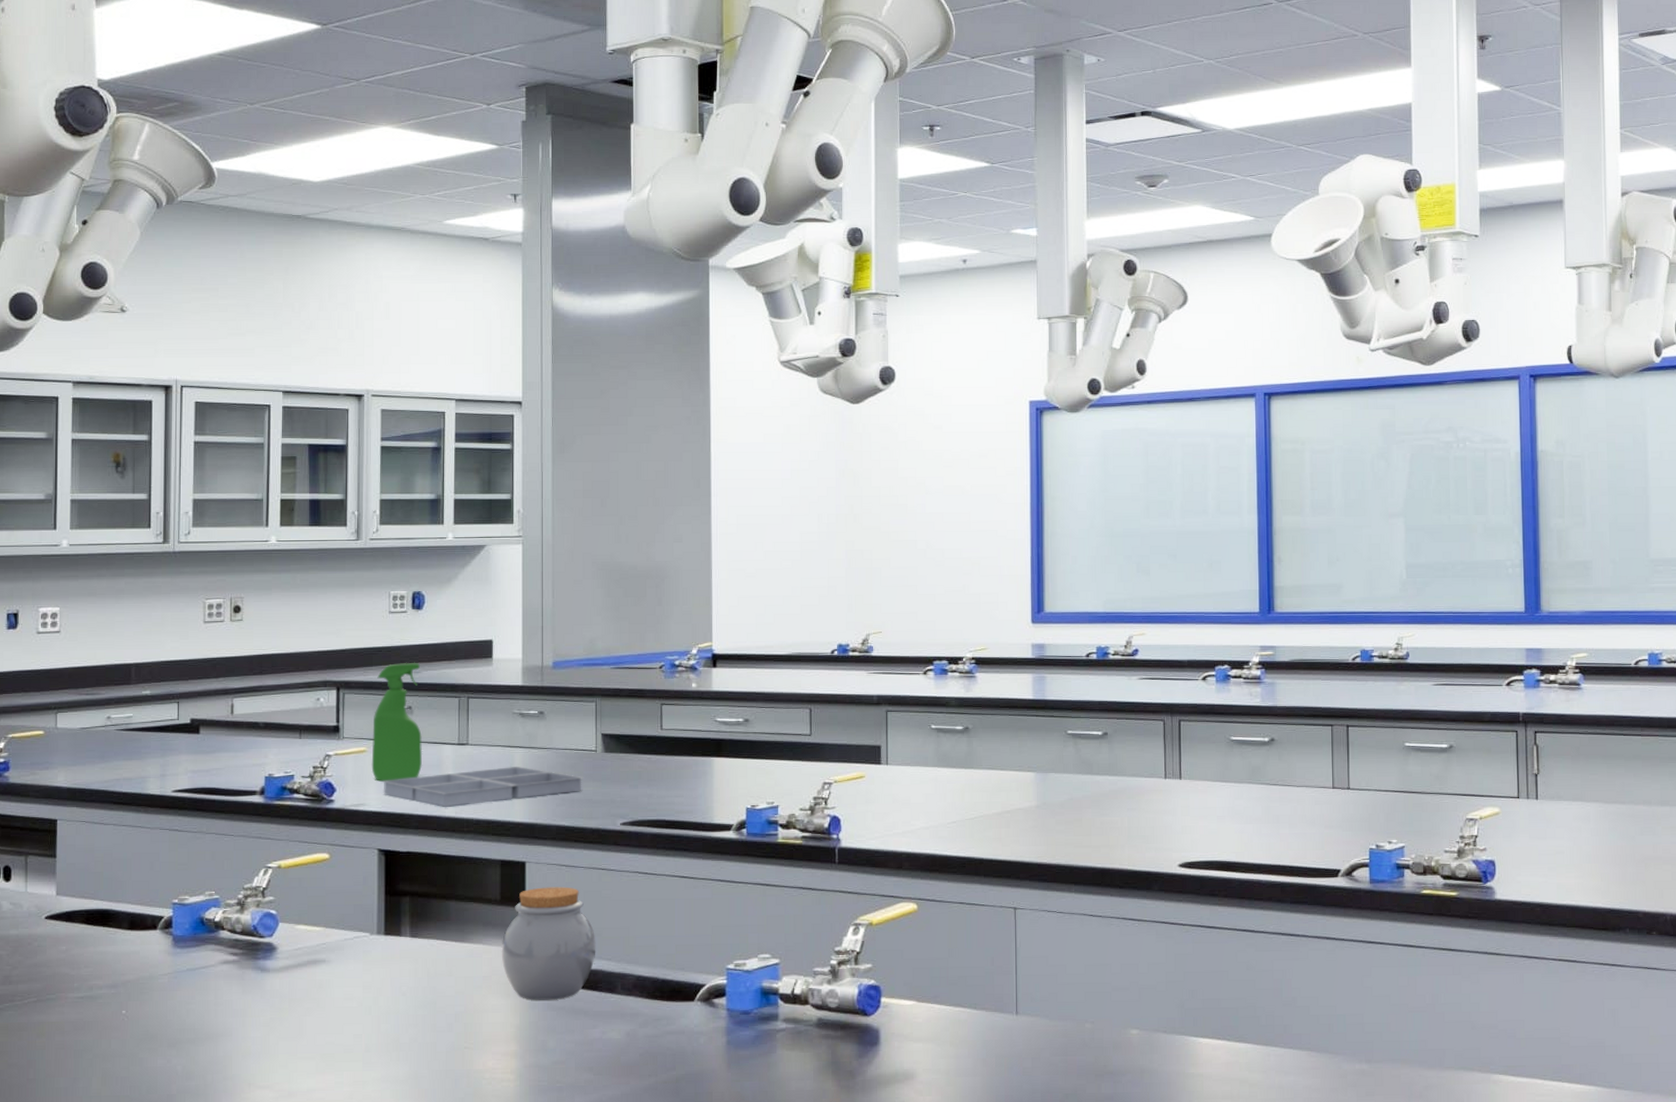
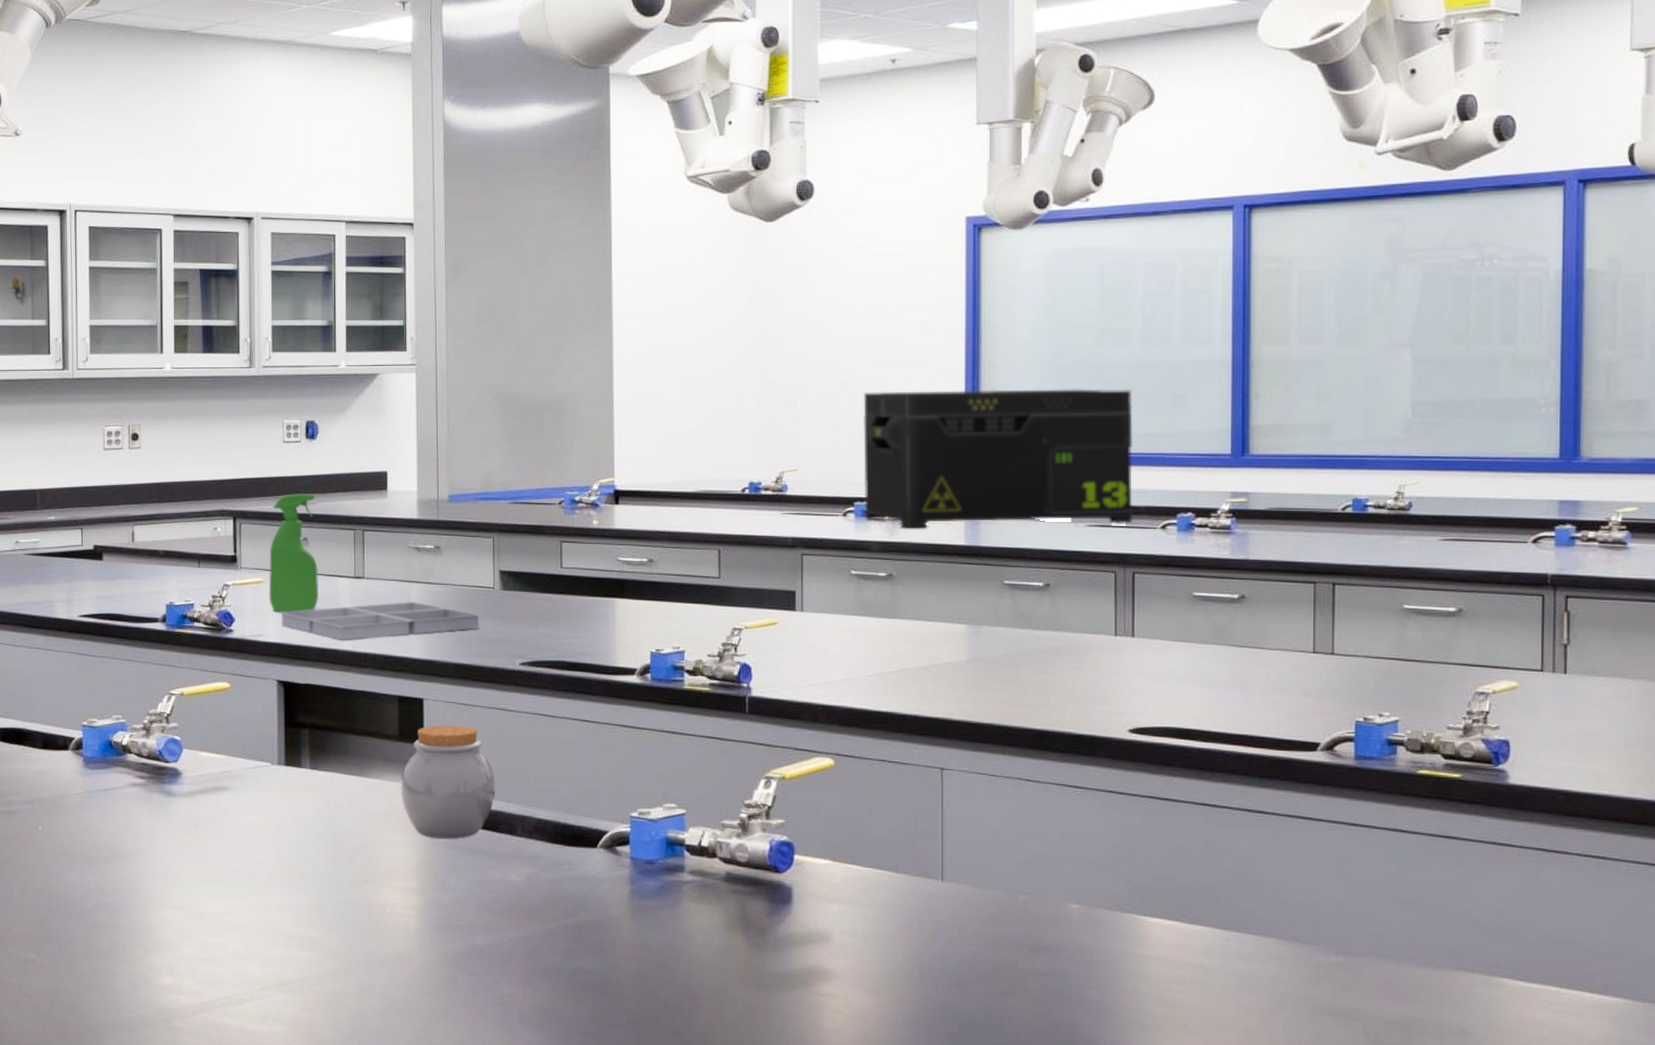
container: none [941,555,1179,685] -> present [863,389,1134,528]

